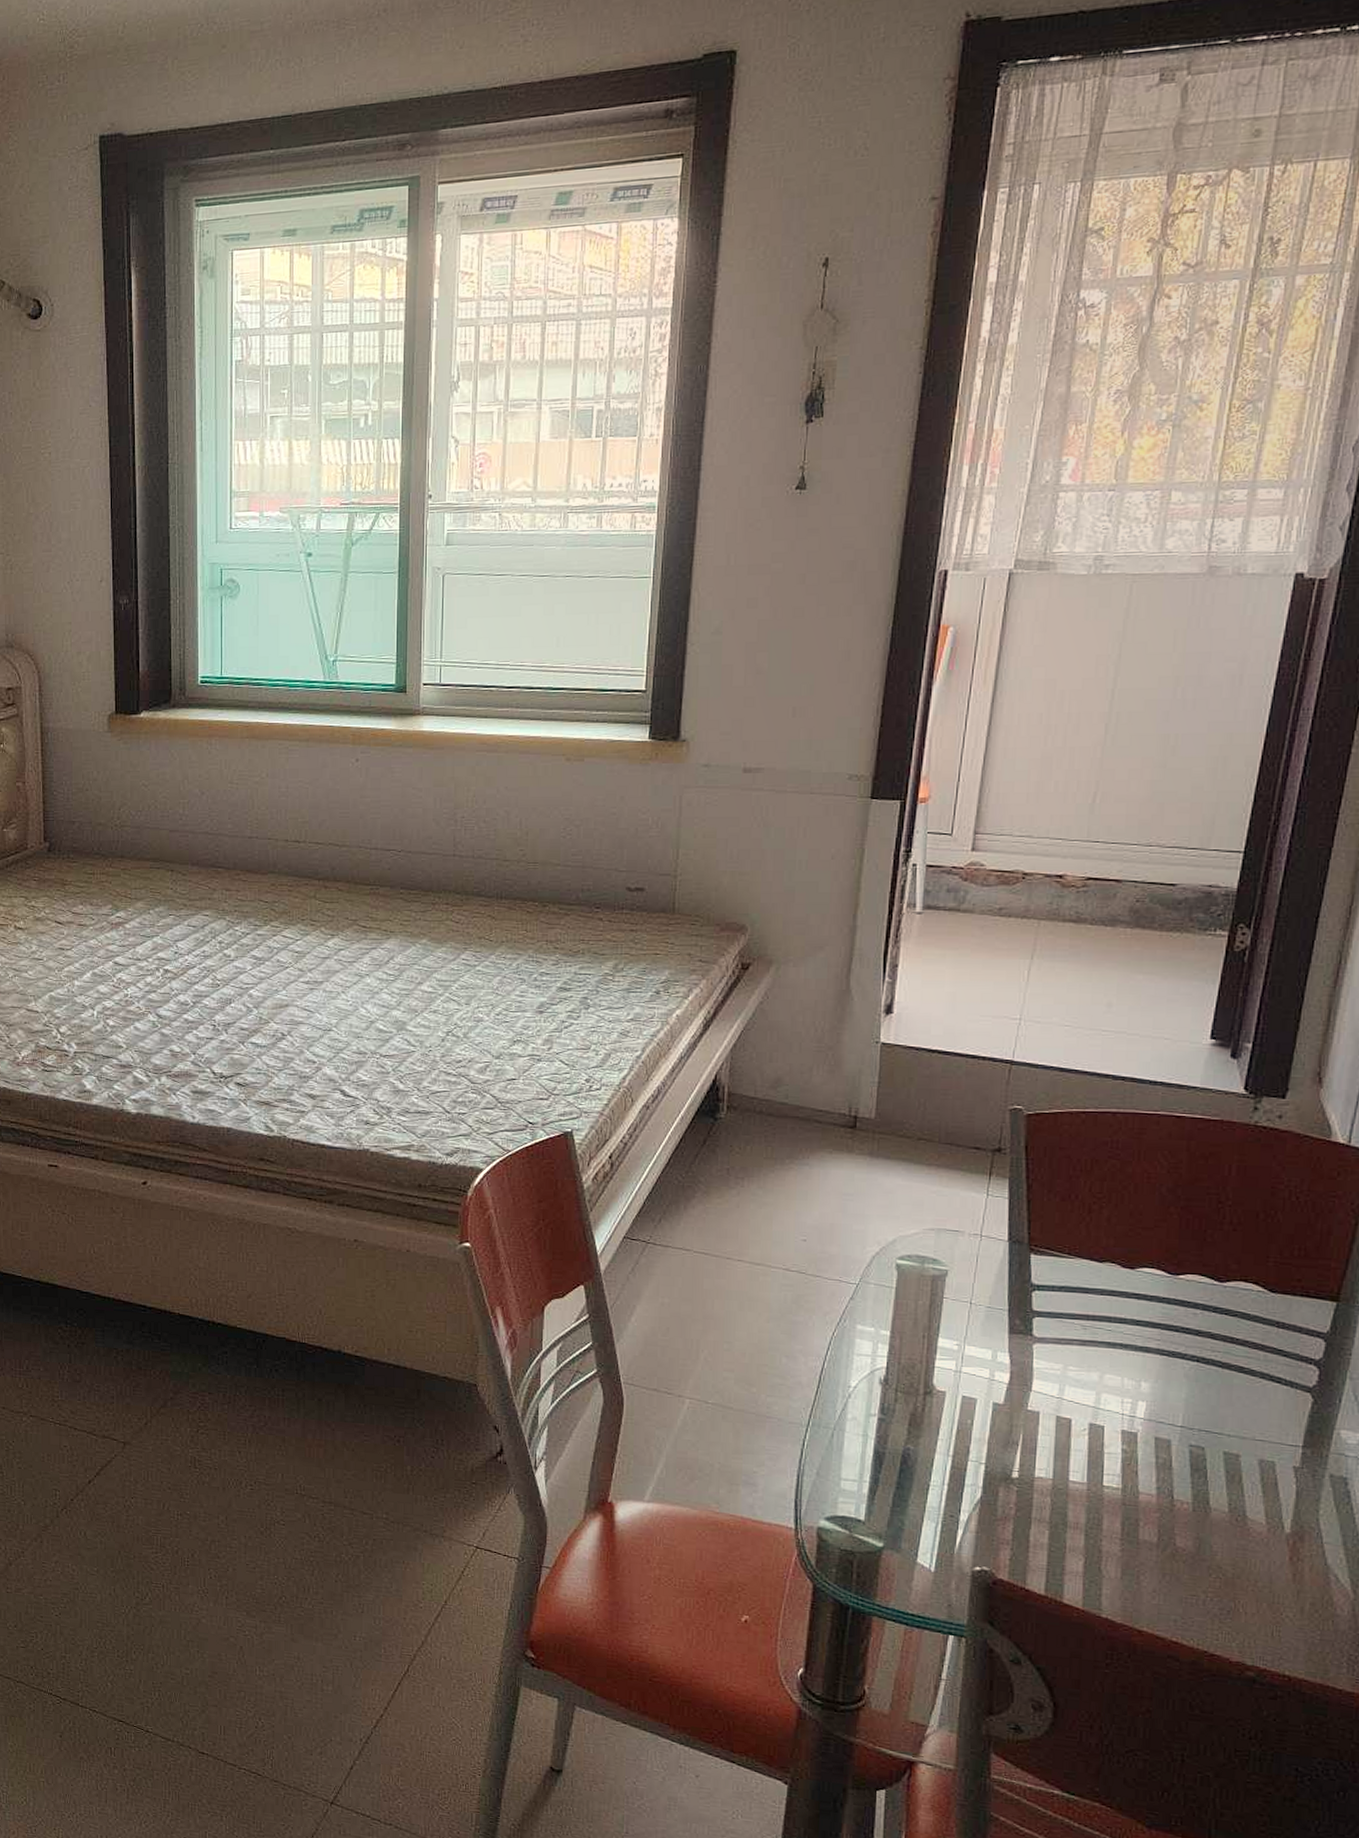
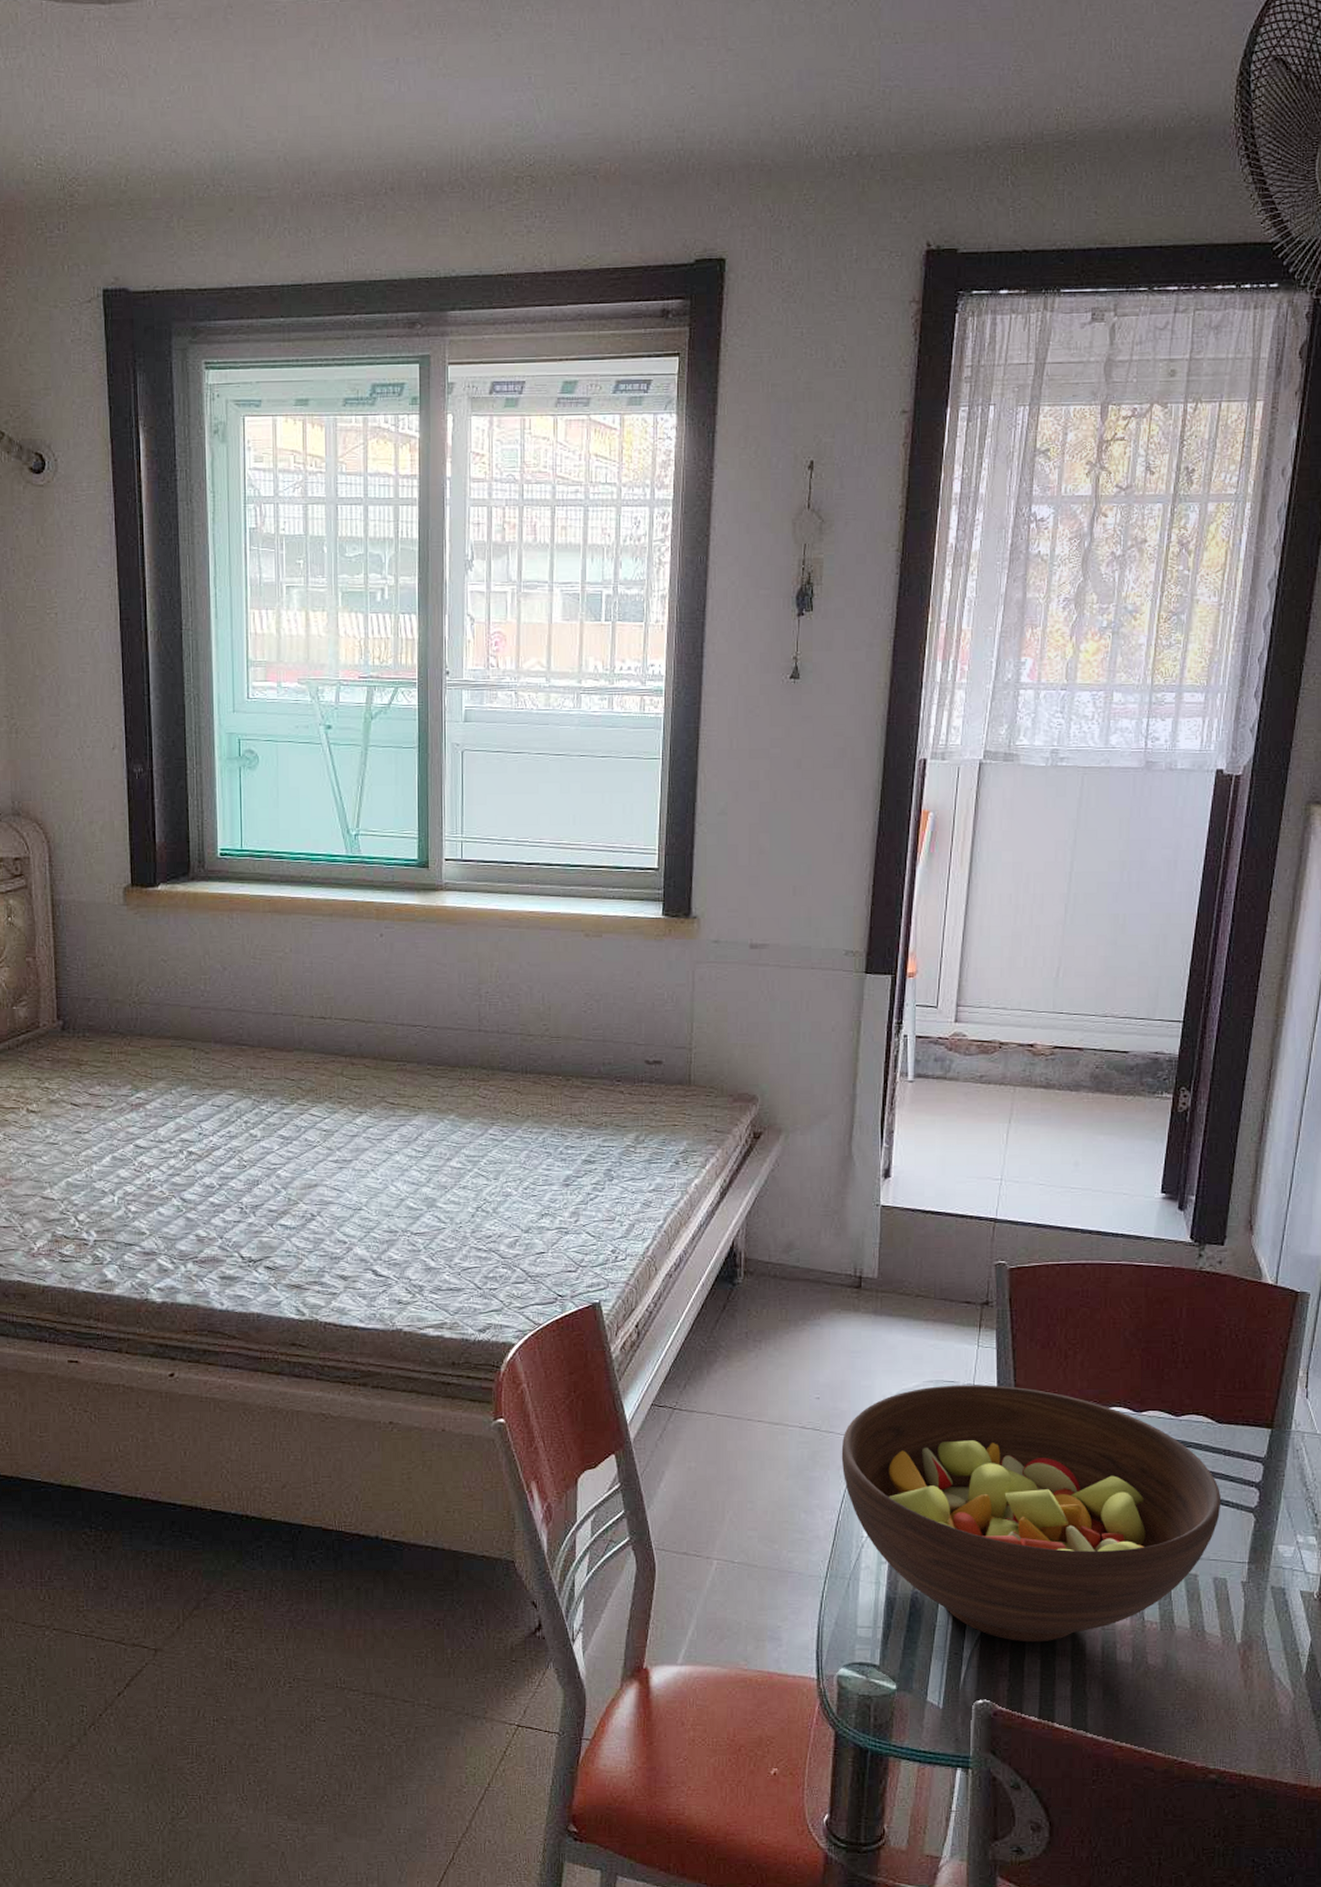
fruit bowl: none [828,1234,1272,1513] -> present [841,1385,1222,1643]

